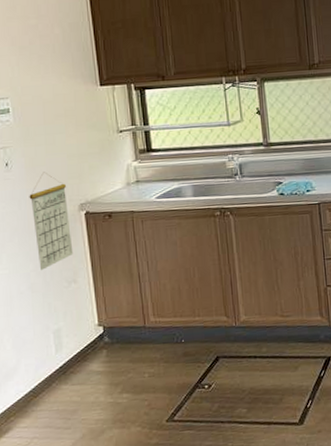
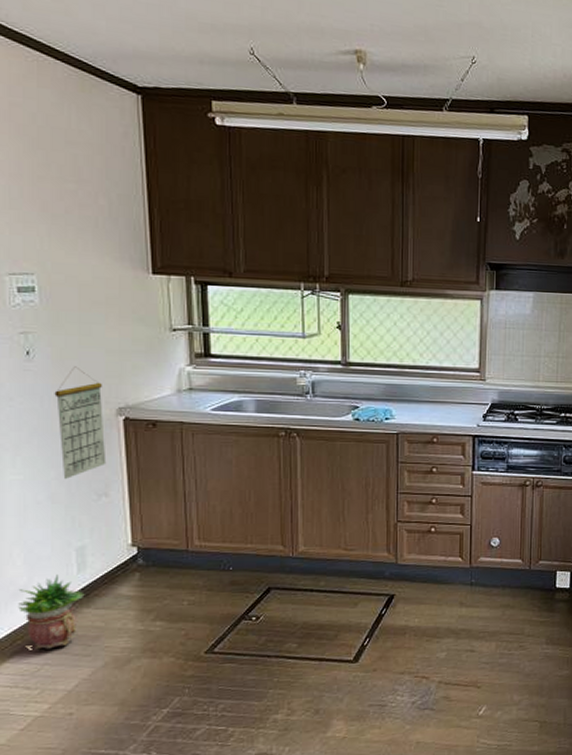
potted plant: none [9,355,63,425] -> present [18,574,85,650]

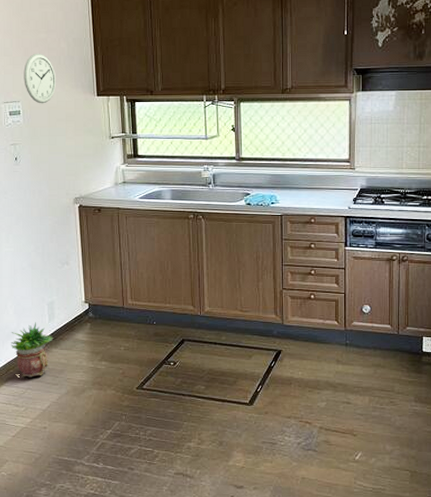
wall clock: none [40,209,90,280] -> present [24,53,56,104]
calendar: present [54,366,107,480] -> none [33,168,67,252]

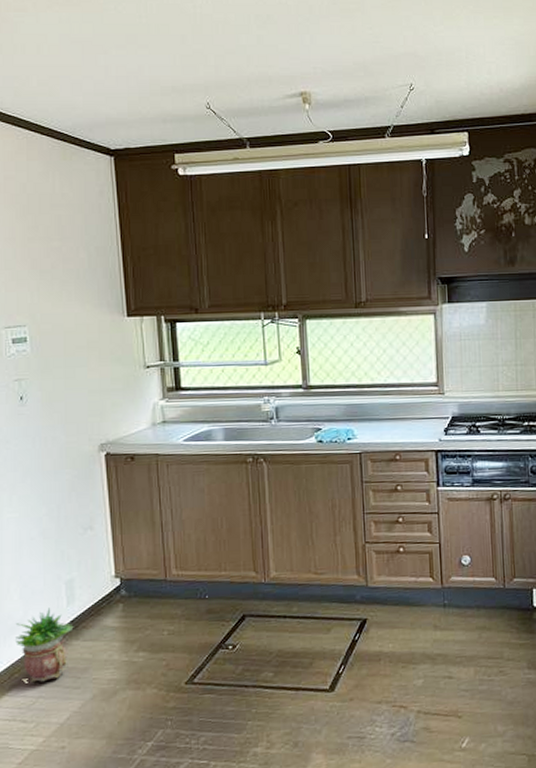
wall clock: present [24,53,56,104] -> none [31,265,73,328]

